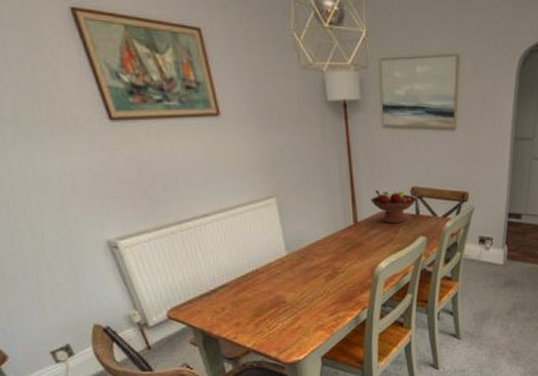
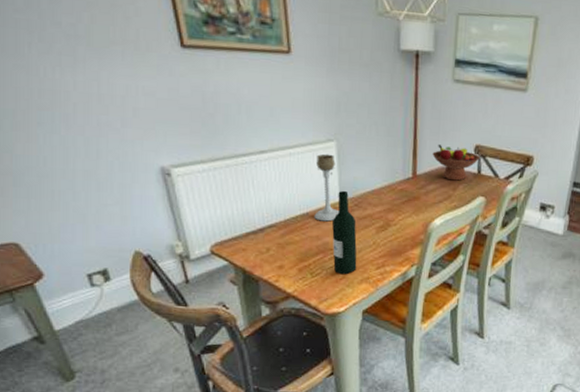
candle holder: none [259,210,288,276] -> present [314,154,340,222]
wine bottle: none [282,244,311,325] -> present [332,190,357,275]

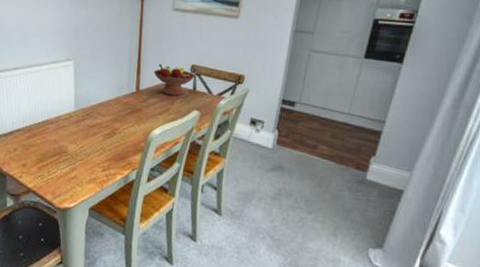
candle holder: present [314,154,340,222] -> none [53,71,74,128]
wine bottle: present [332,190,357,275] -> none [66,102,87,175]

